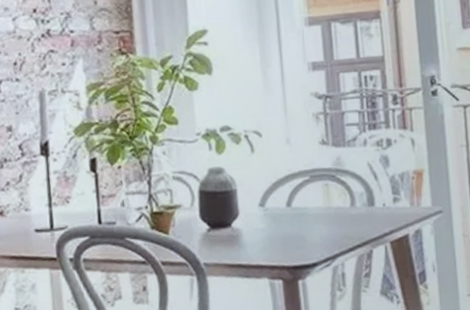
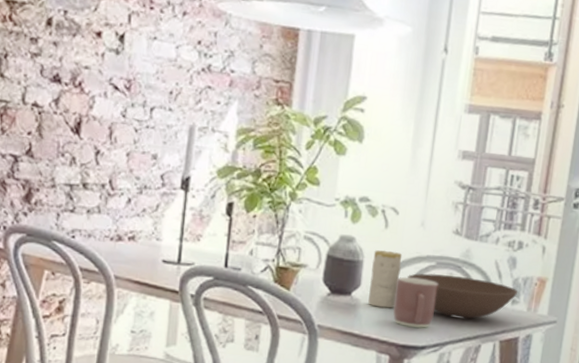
candle: none [245,174,277,233] -> present [368,250,402,308]
mug: none [273,195,319,247] -> present [393,277,439,328]
bowl: none [284,184,398,228] -> present [407,273,518,319]

